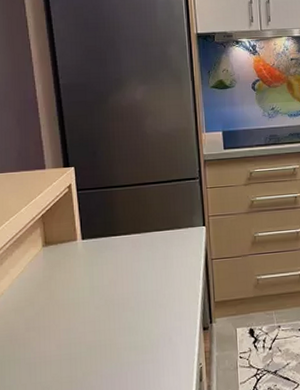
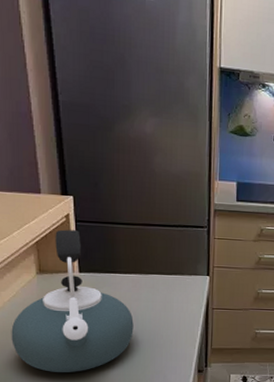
kettle: none [19,199,136,348] -> present [11,229,134,372]

